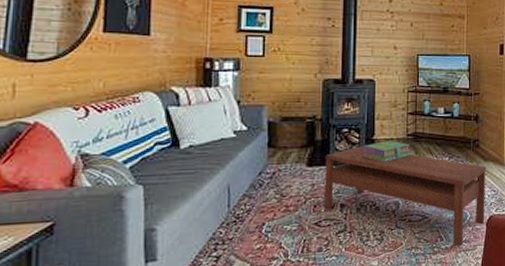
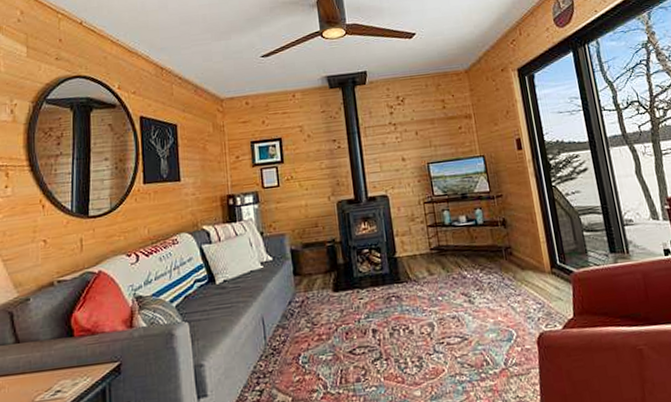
coffee table: present [324,146,486,247] -> none [350,265,535,371]
stack of books: present [361,141,411,163] -> none [385,257,438,282]

